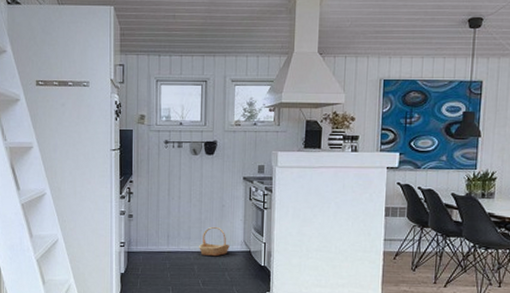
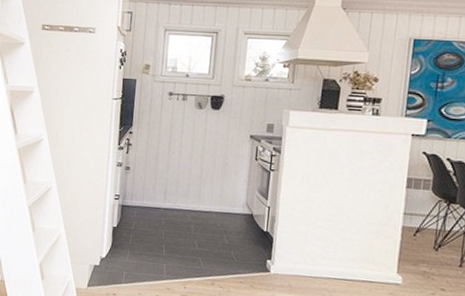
basket: present [199,226,230,257] -> none [197,185,230,218]

